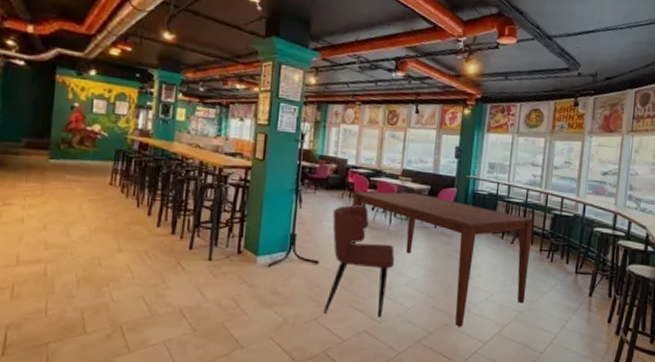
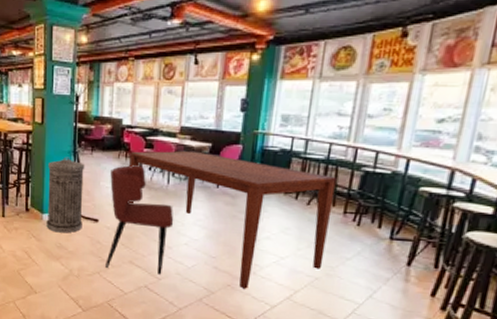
trash can: none [260,195,308,277] -> present [46,156,85,233]

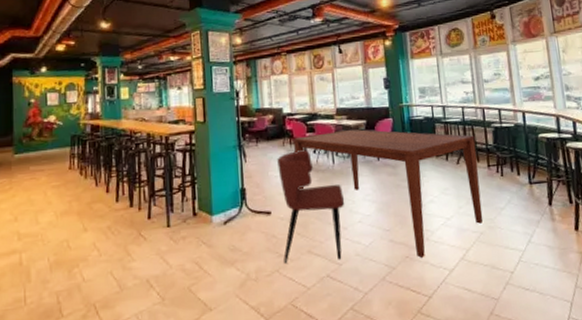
trash can: present [46,156,85,233] -> none [214,151,255,234]

